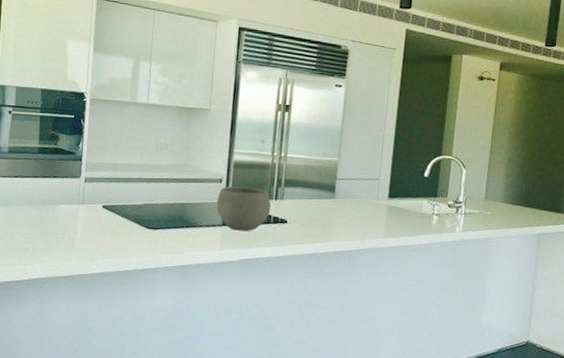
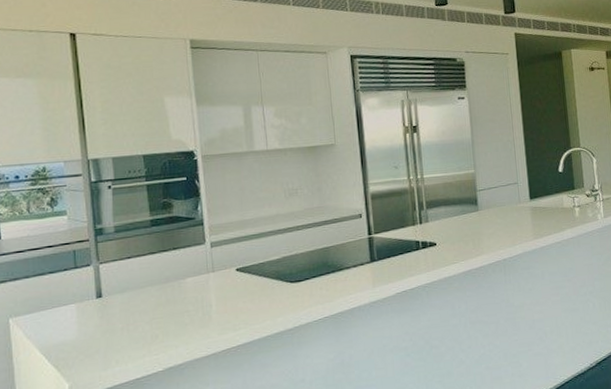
bowl: present [216,186,271,231] -> none [359,216,418,265]

